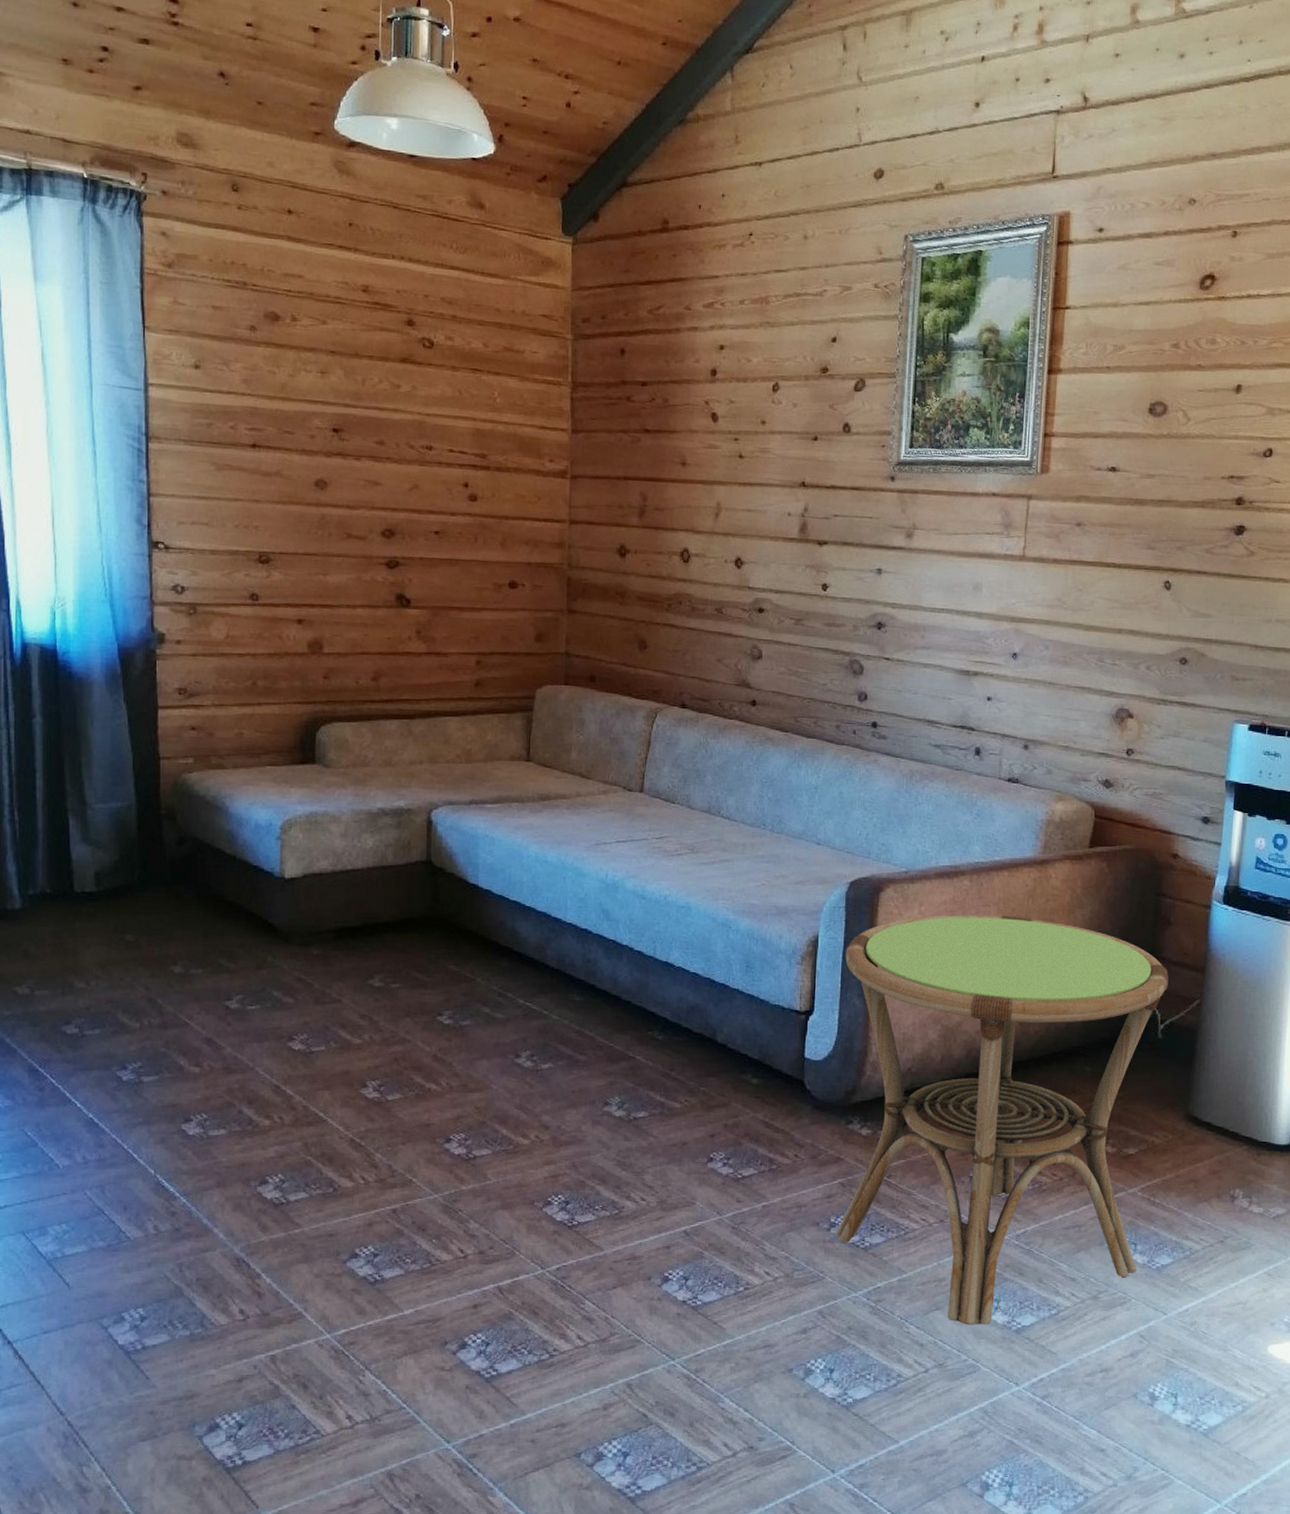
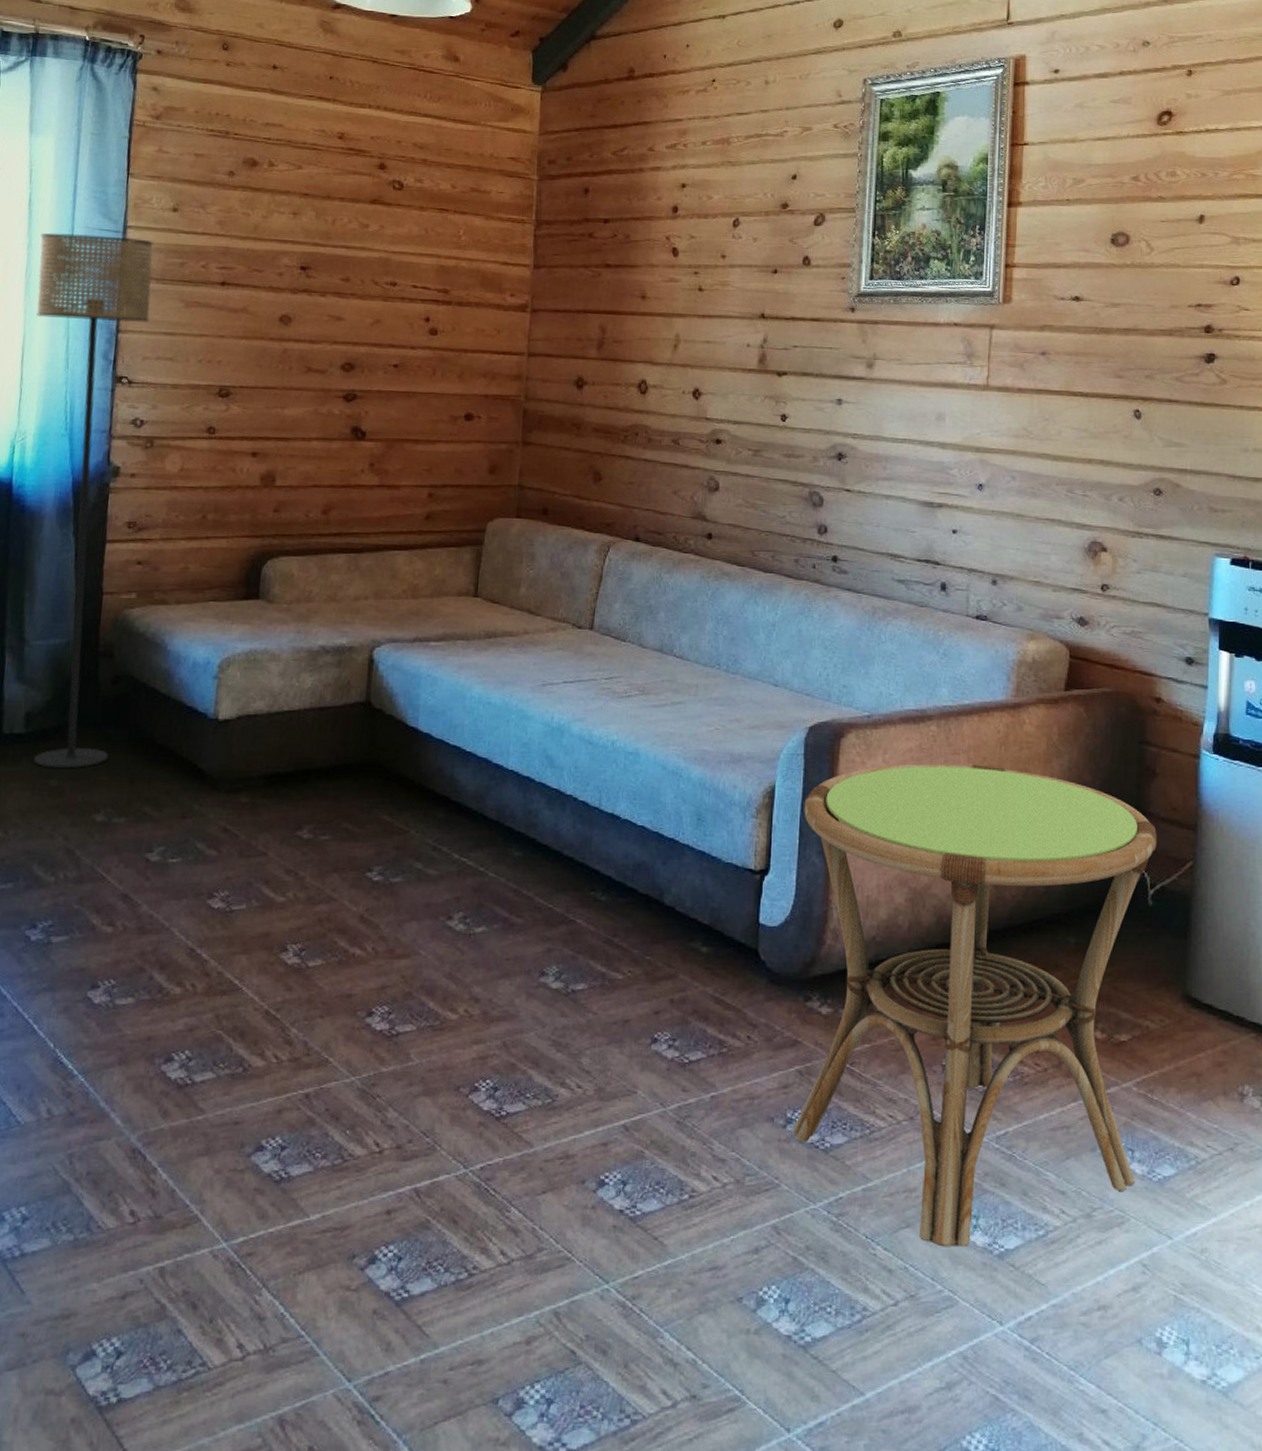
floor lamp: none [58,390,181,925] -> present [32,233,154,769]

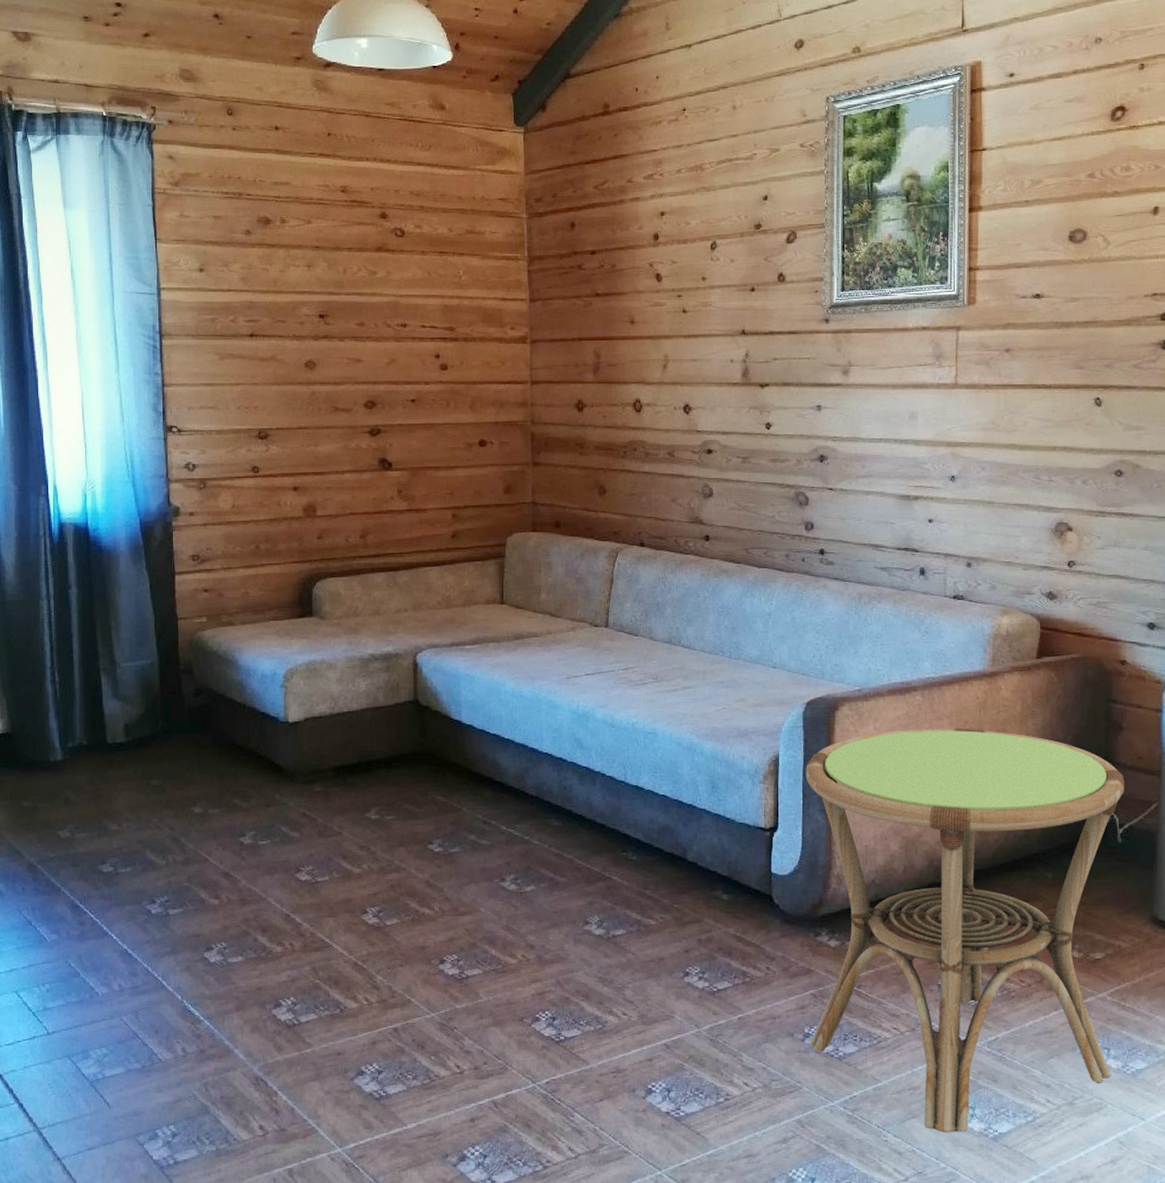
floor lamp: present [32,233,154,769] -> none [85,298,198,771]

